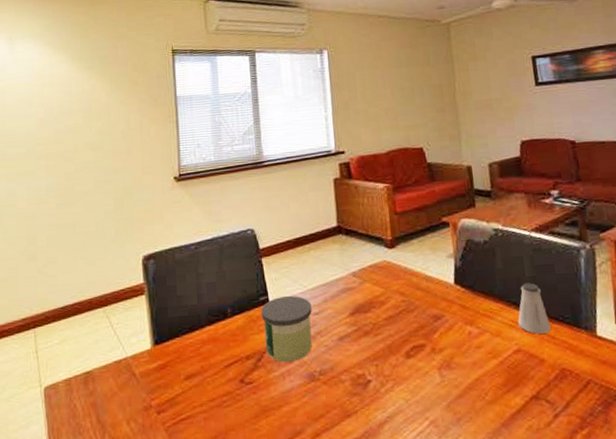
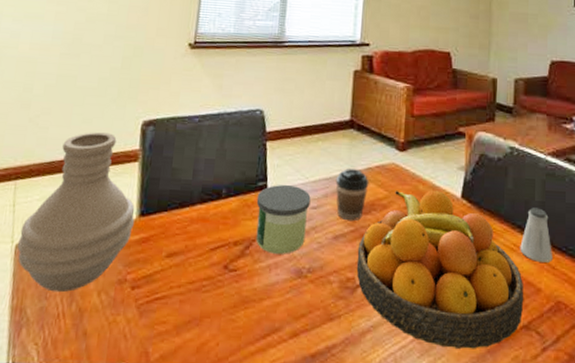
vase: none [45,272,151,427] -> present [17,132,135,293]
coffee cup: none [332,271,365,322] -> present [335,168,369,221]
fruit bowl: none [363,280,530,428] -> present [356,190,524,349]

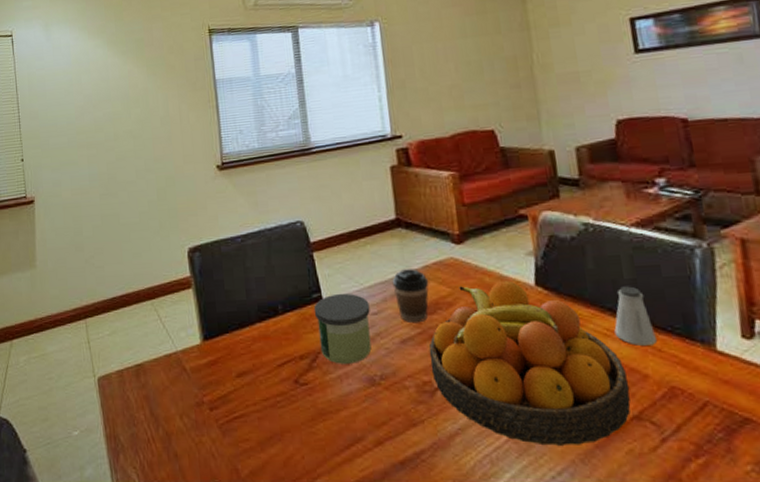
vase: present [17,132,135,293] -> none [99,264,201,419]

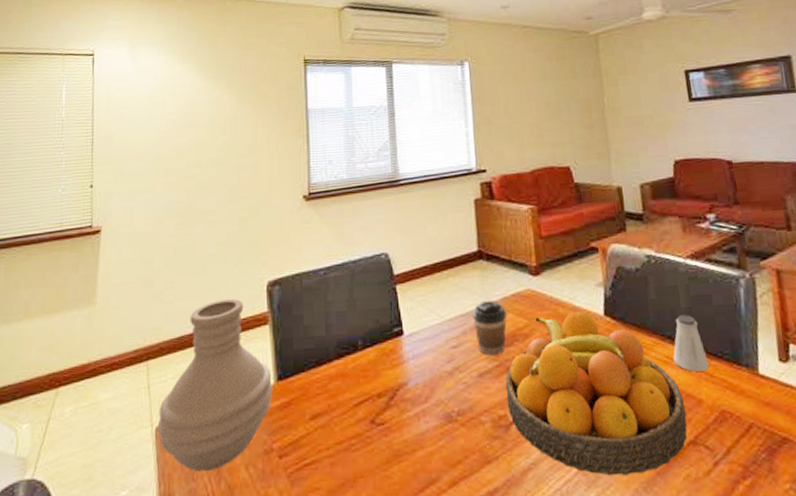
vase: none [99,264,201,419] -> present [157,299,273,473]
candle: present [313,293,372,364] -> none [394,326,450,401]

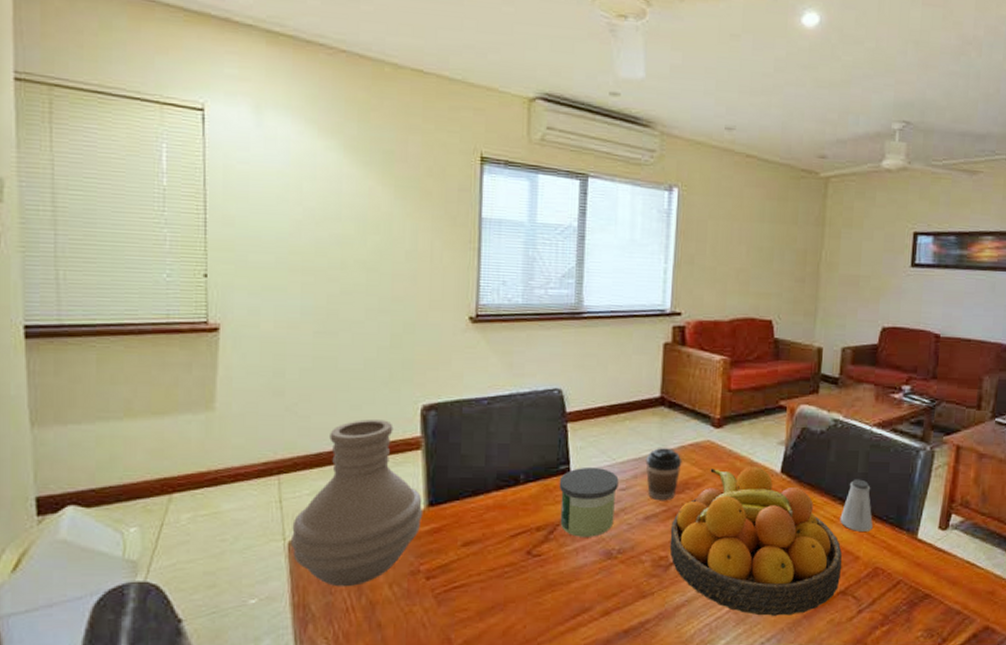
candle: none [394,326,450,401] -> present [559,466,619,537]

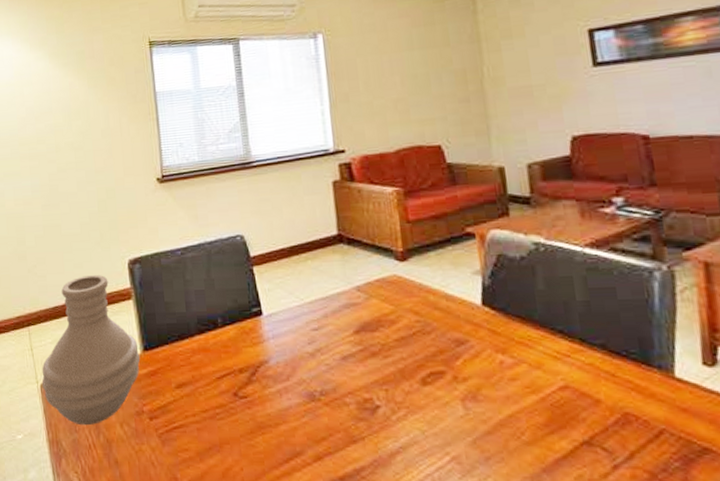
candle: present [559,466,619,537] -> none [253,308,312,379]
coffee cup: present [645,448,682,501] -> none [333,285,371,340]
fruit bowl: present [669,466,842,616] -> none [370,300,581,469]
saltshaker: present [840,479,873,531] -> none [565,308,610,370]

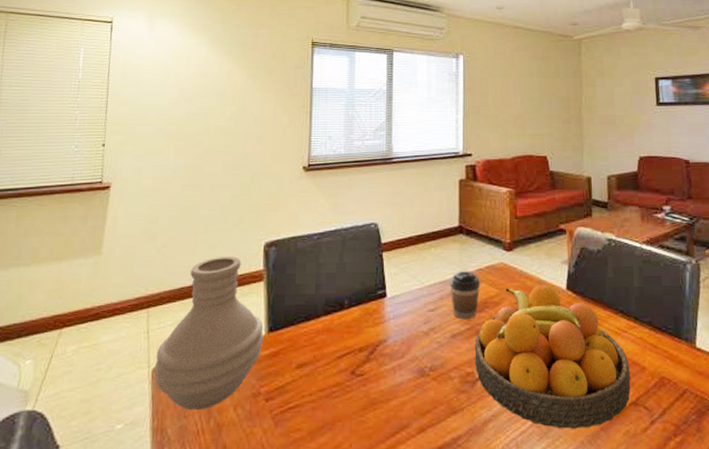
coffee cup: none [333,285,371,340] -> present [449,271,481,320]
fruit bowl: none [370,300,581,469] -> present [474,285,631,429]

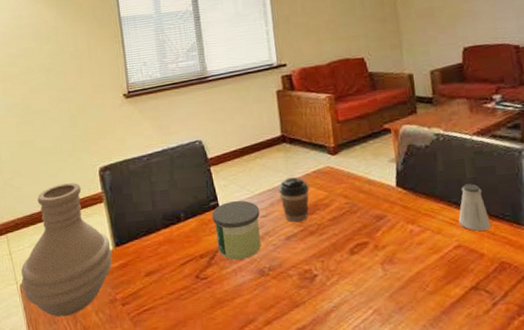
candle: none [377,290,428,356] -> present [211,200,261,260]
fruit bowl: present [474,285,631,429] -> none [309,183,470,315]
saltshaker: none [623,293,654,342] -> present [458,183,491,231]

